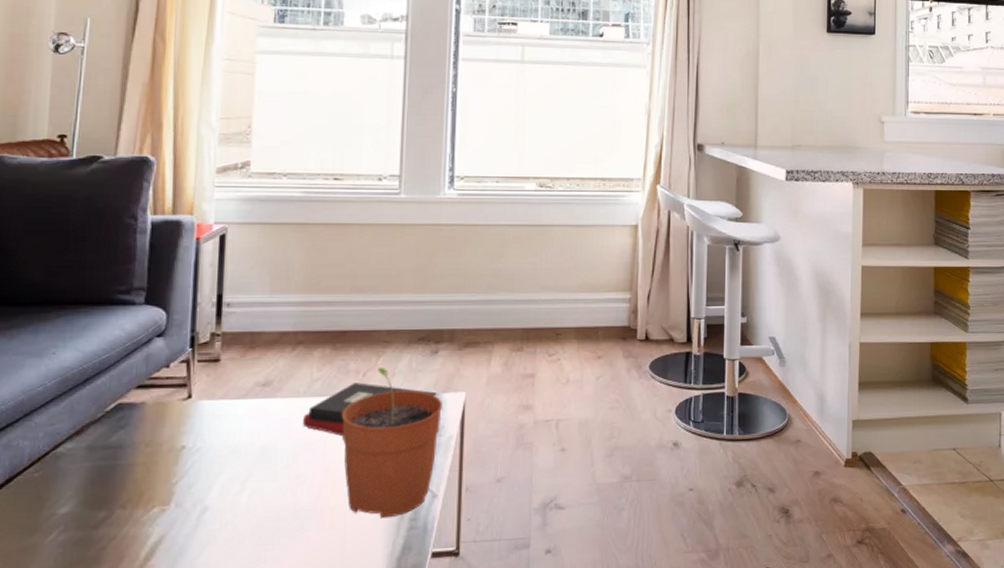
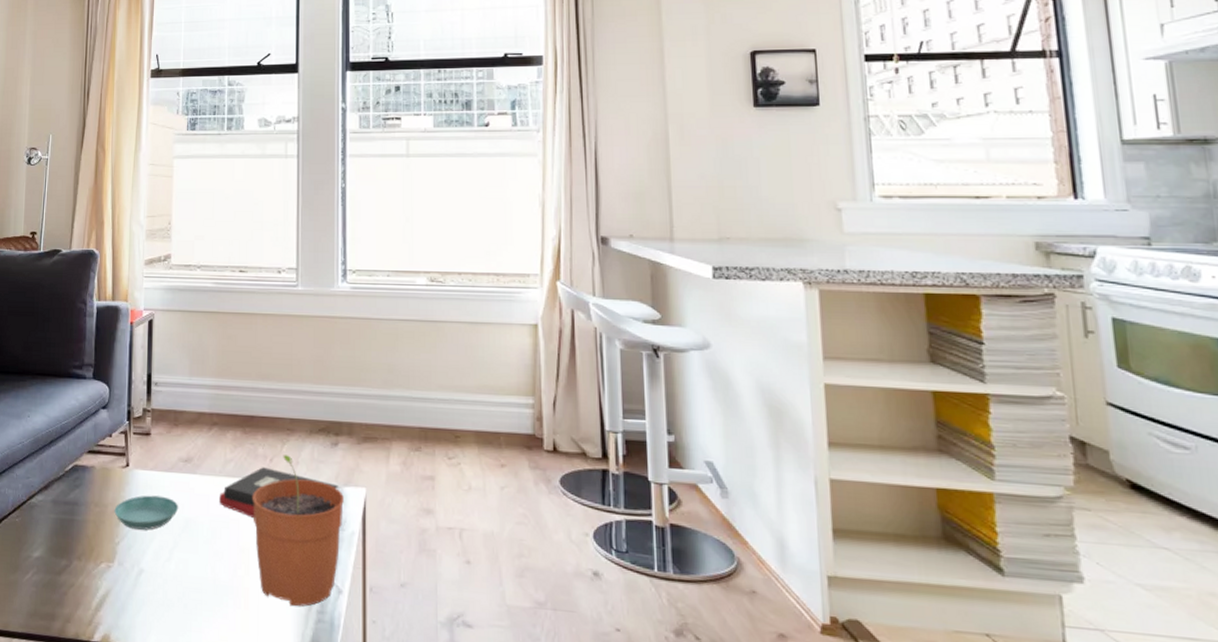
saucer: none [171,425,254,465] -> present [114,495,179,530]

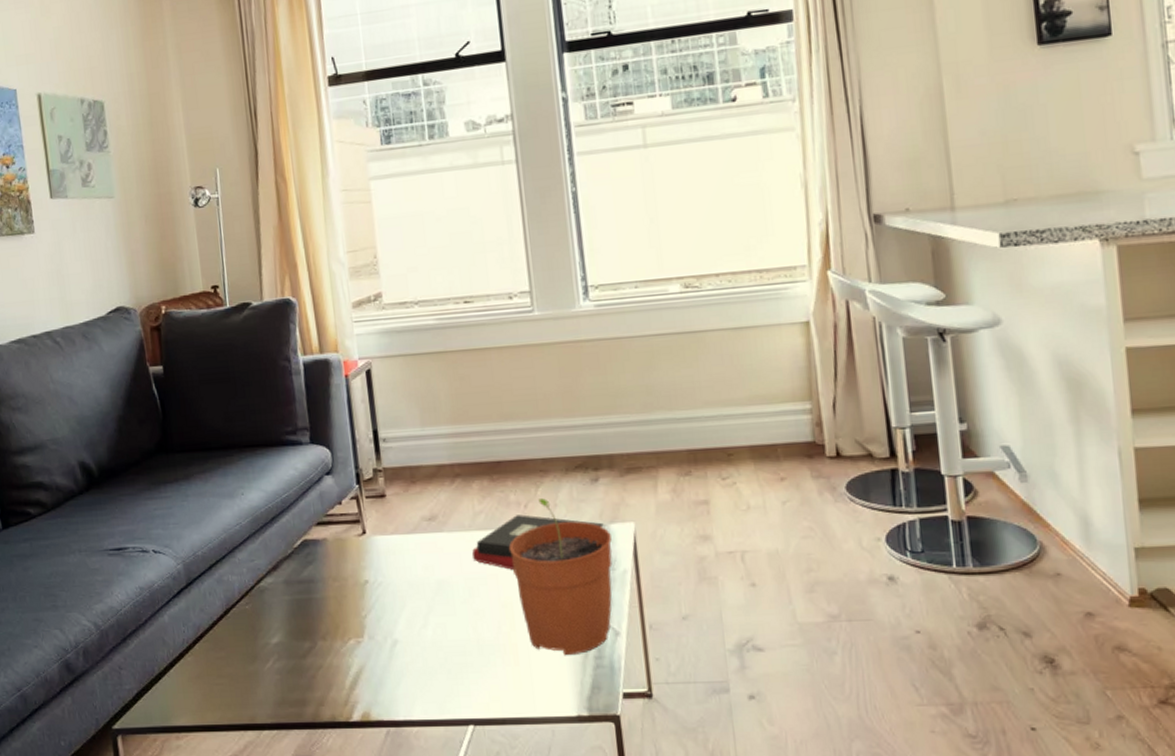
saucer: present [114,495,179,530] -> none [356,560,429,599]

